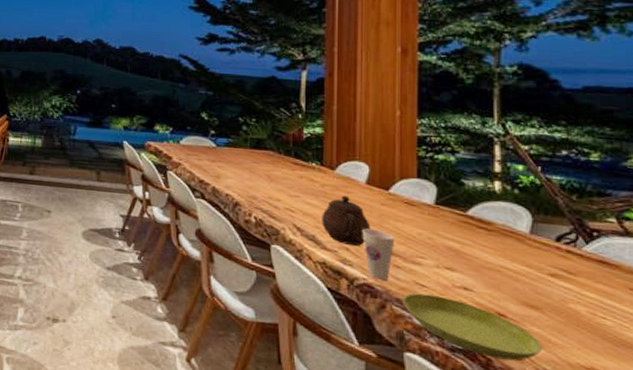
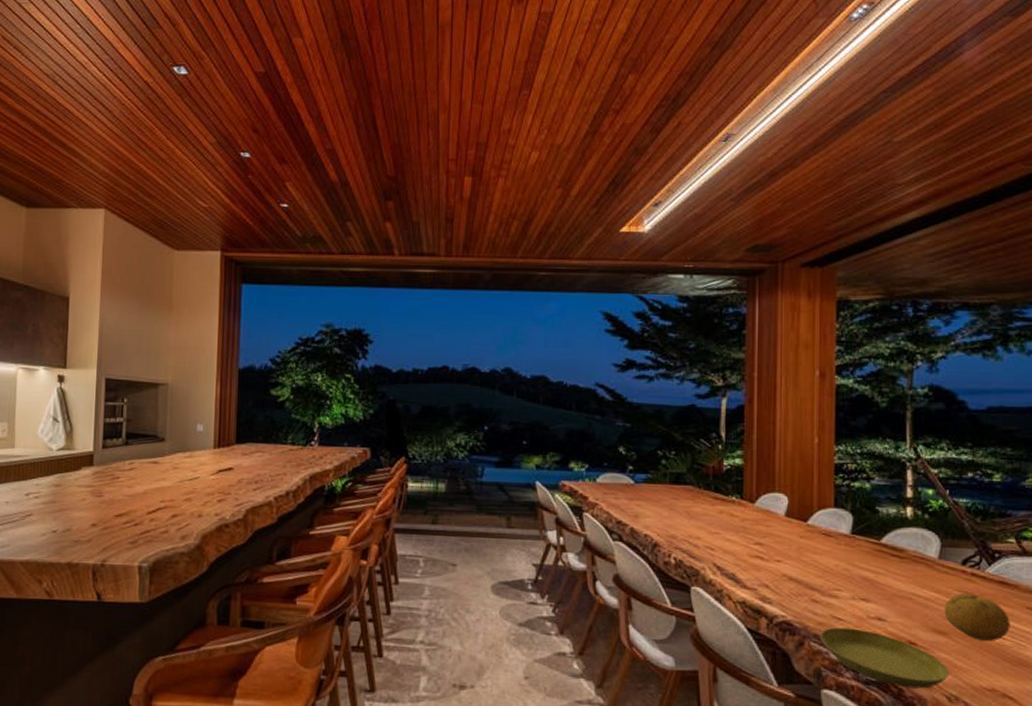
teapot: present [321,195,371,246] -> none [741,529,790,582]
cup: present [362,228,395,280] -> none [781,563,813,616]
fruit: none [536,269,611,320] -> present [944,592,1010,641]

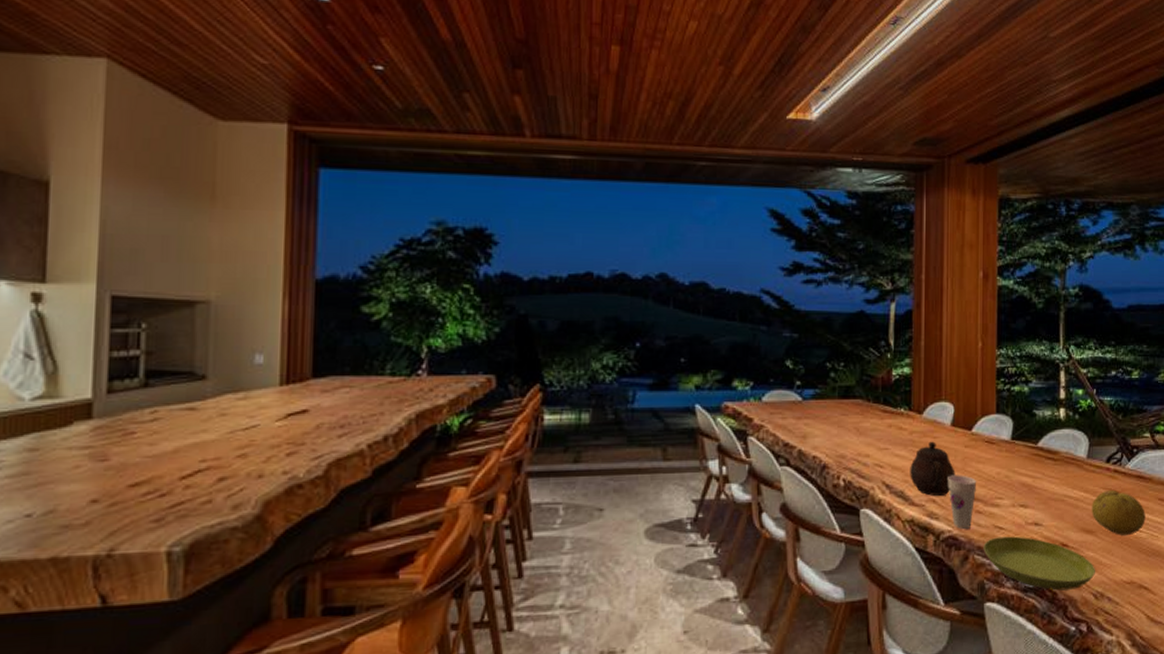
teapot: none [741,529,790,582] -> present [910,441,955,496]
cup: none [781,563,813,616] -> present [948,475,977,529]

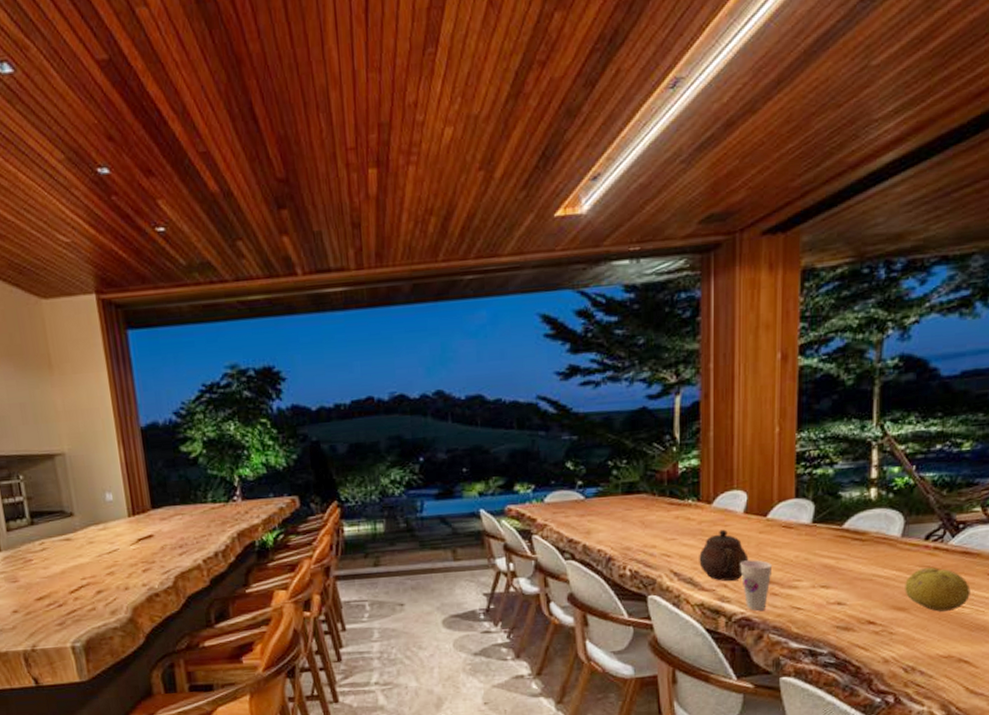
saucer: present [983,536,1095,591] -> none [779,615,906,666]

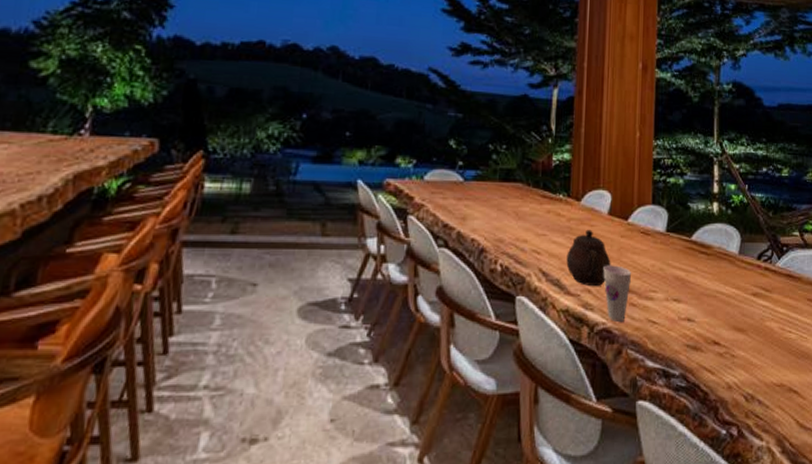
fruit: present [905,567,971,612] -> none [743,287,795,335]

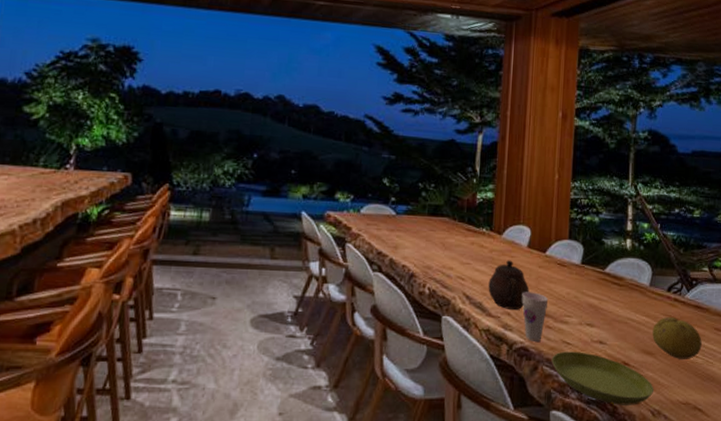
saucer: none [636,331,746,391] -> present [551,351,653,405]
fruit: none [743,287,795,335] -> present [652,316,702,359]

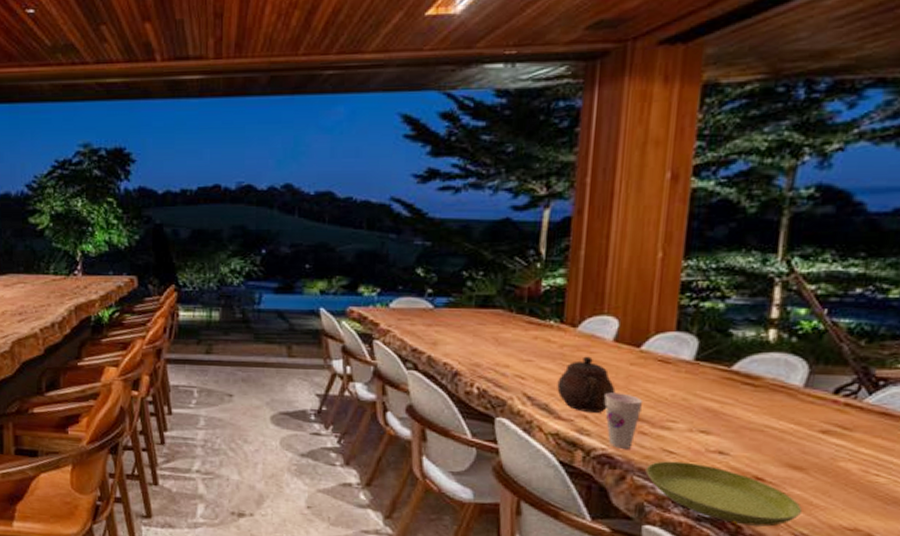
fruit: present [652,316,702,359] -> none [803,424,889,478]

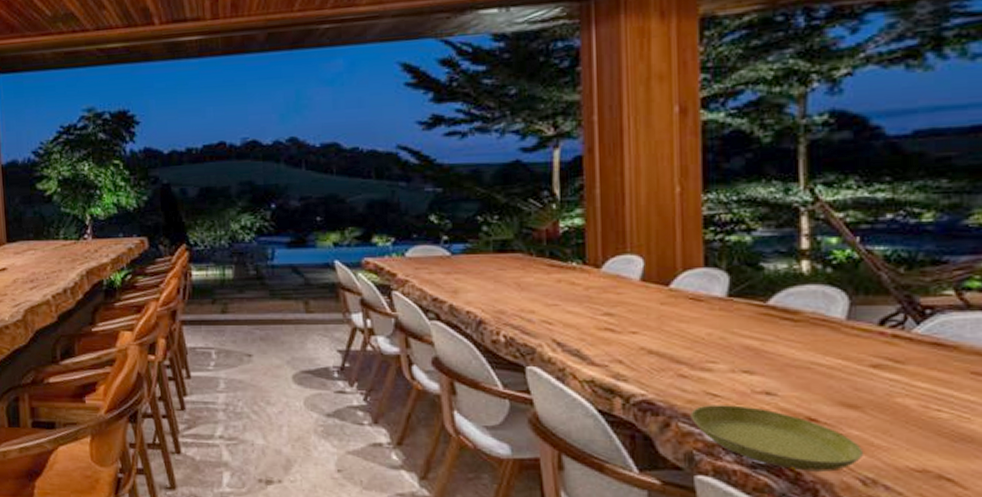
teapot: present [557,356,616,413] -> none [587,298,649,356]
cup: present [604,392,644,449] -> none [638,334,679,393]

